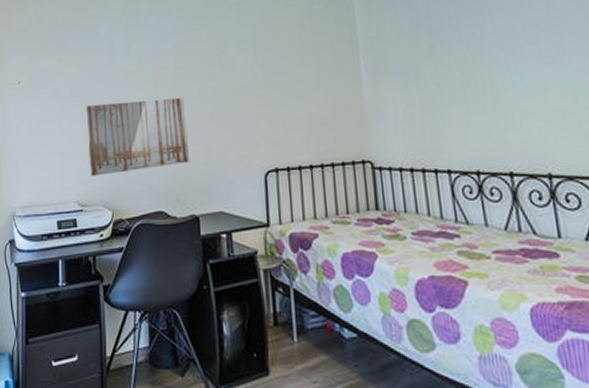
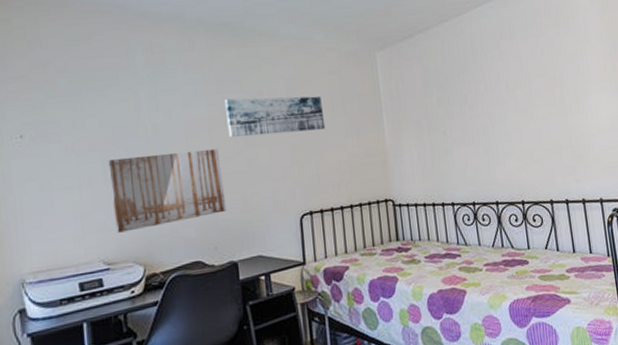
wall art: none [191,43,294,87] -> present [225,96,326,138]

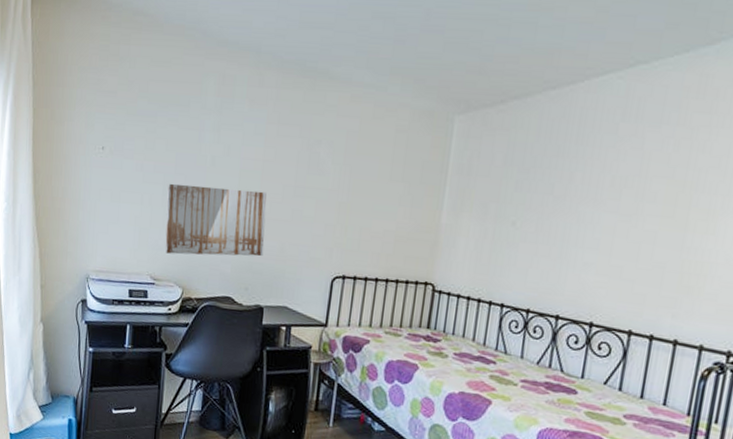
wall art: present [225,96,326,138] -> none [279,143,381,193]

